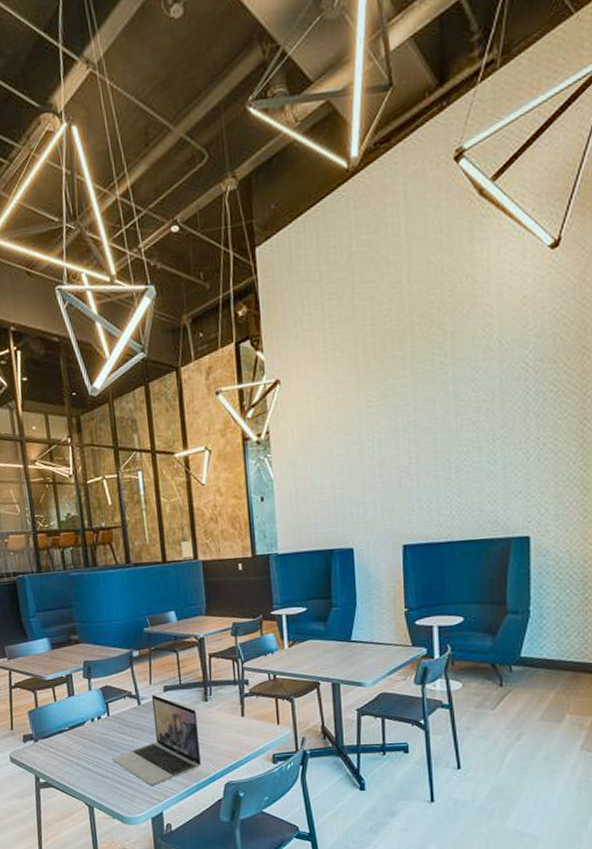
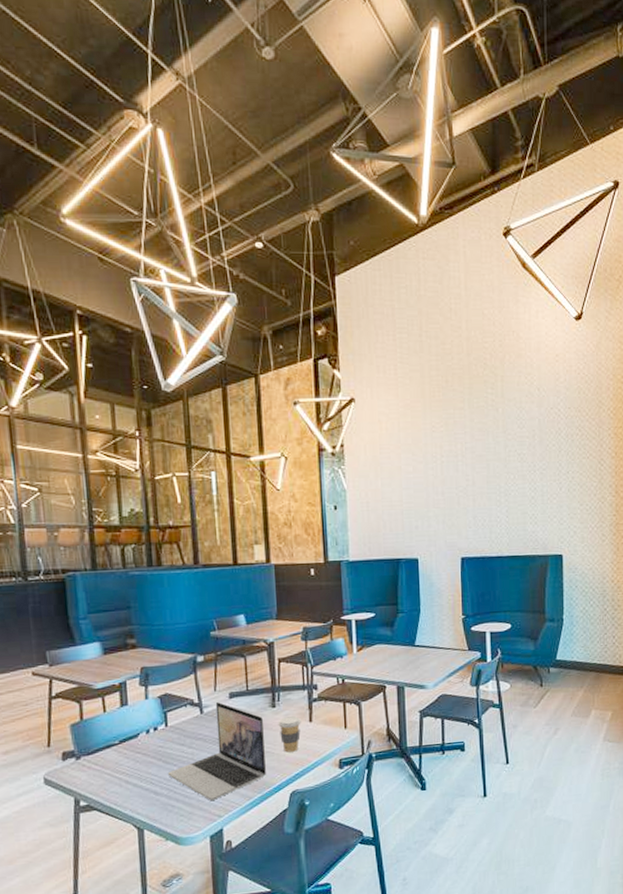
coffee cup: none [211,710,234,745] -> present [278,716,301,752]

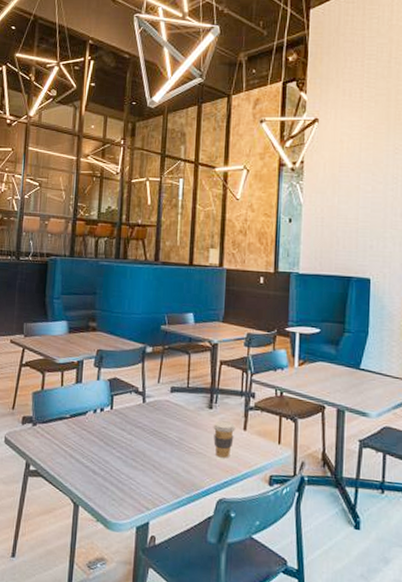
laptop: present [167,702,266,801] -> none [106,394,200,491]

